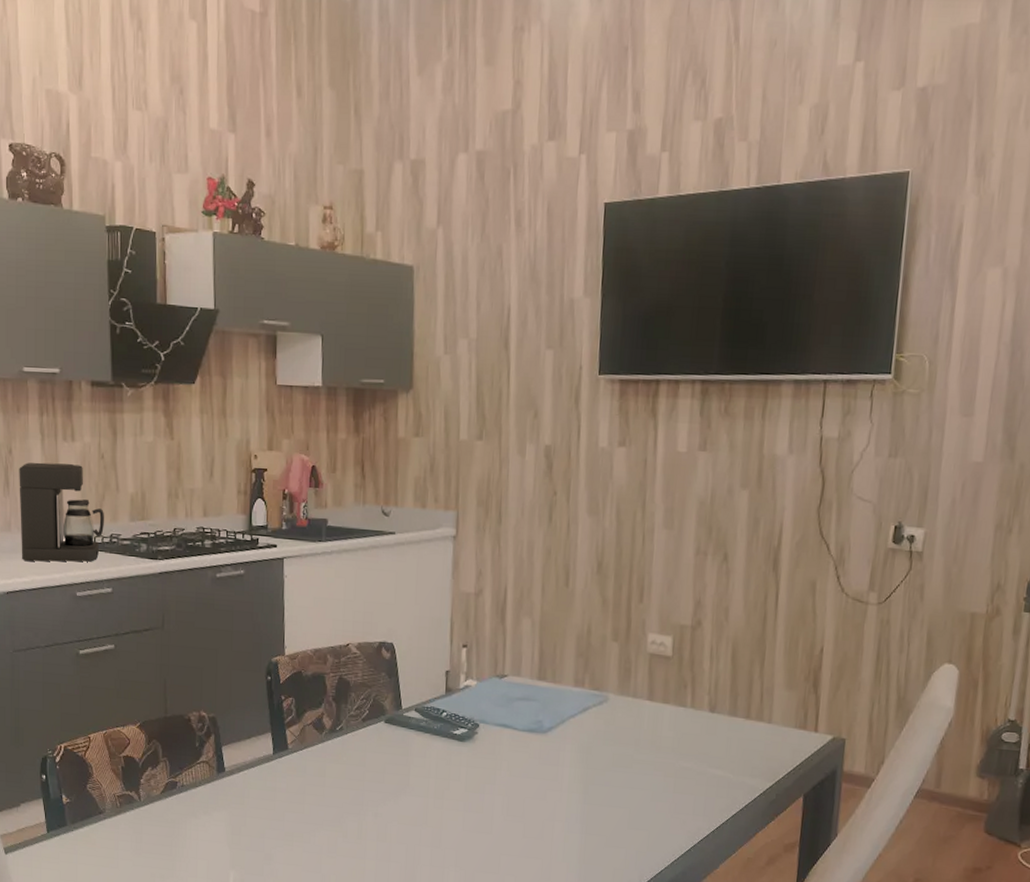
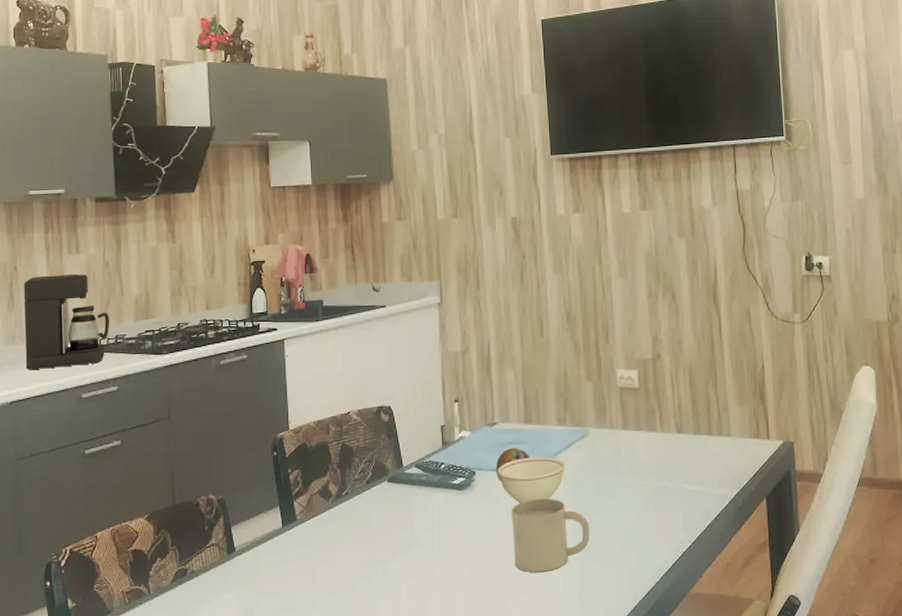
fruit: none [501,704,541,739] -> present [495,448,530,482]
bowl: none [503,716,579,765] -> present [498,456,566,504]
mug: none [512,761,599,839] -> present [511,498,590,573]

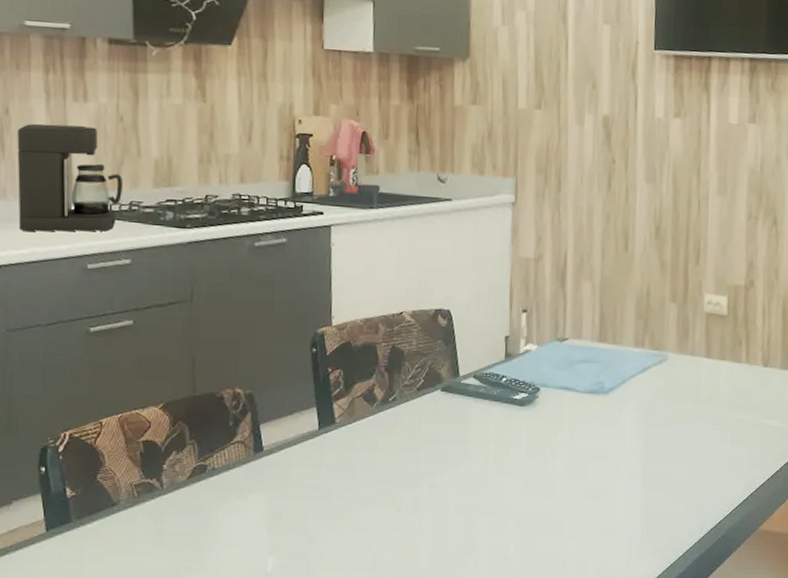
fruit: present [495,448,530,482] -> none [562,366,602,401]
bowl: present [498,456,566,504] -> none [564,377,640,426]
mug: present [511,498,590,573] -> none [574,421,660,498]

